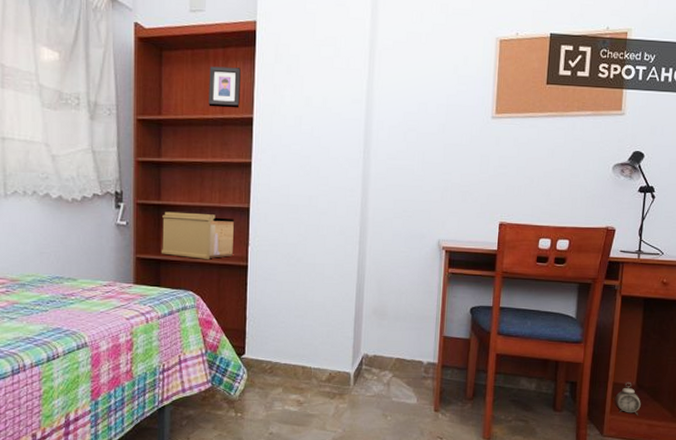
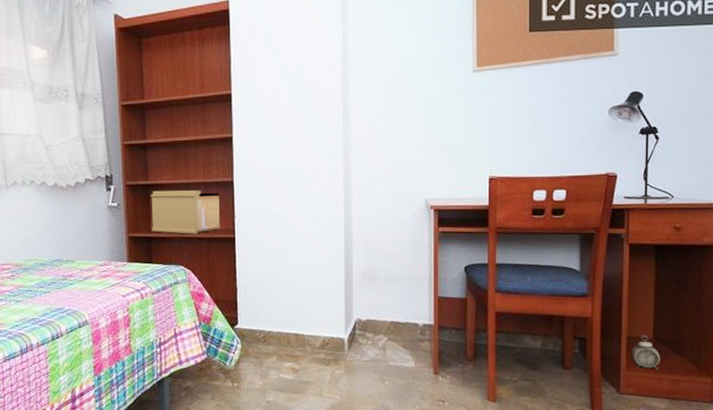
picture frame: present [208,66,241,108] -> none [187,47,218,87]

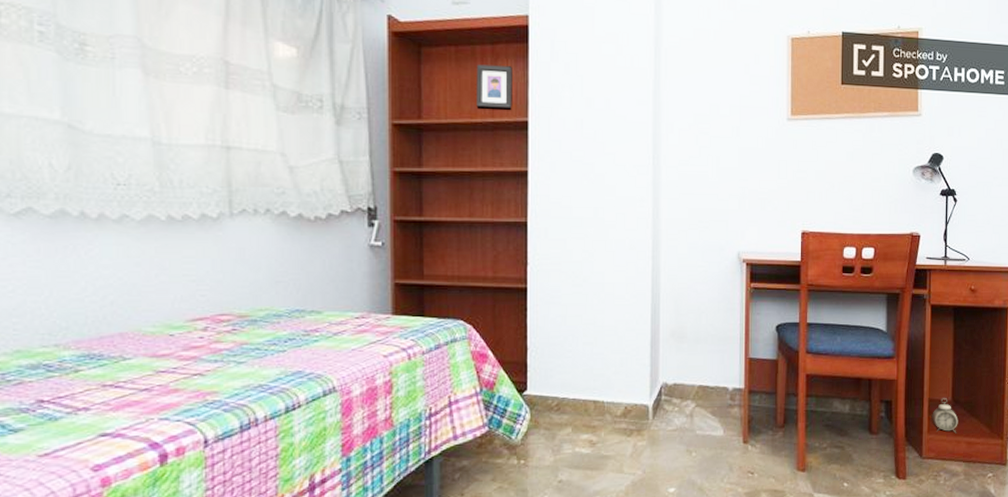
storage box: present [151,190,220,234] -> none [424,229,509,282]
picture frame: none [187,47,218,87] -> present [476,64,512,111]

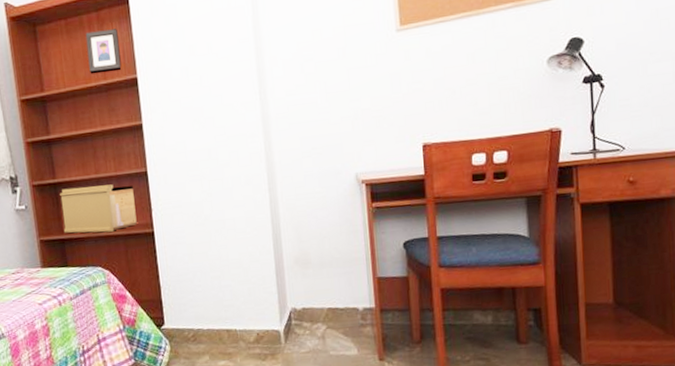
storage box: none [424,229,509,282] -> present [60,184,137,234]
alarm clock: present [932,398,958,433] -> none [590,301,624,338]

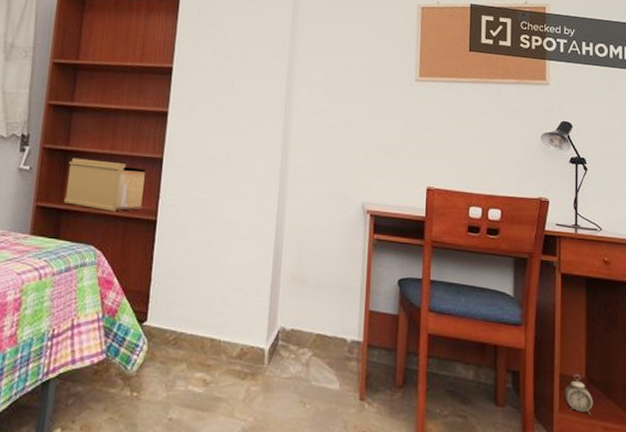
picture frame: present [85,29,122,74] -> none [128,15,163,58]
alarm clock: none [590,301,624,338] -> present [563,375,593,416]

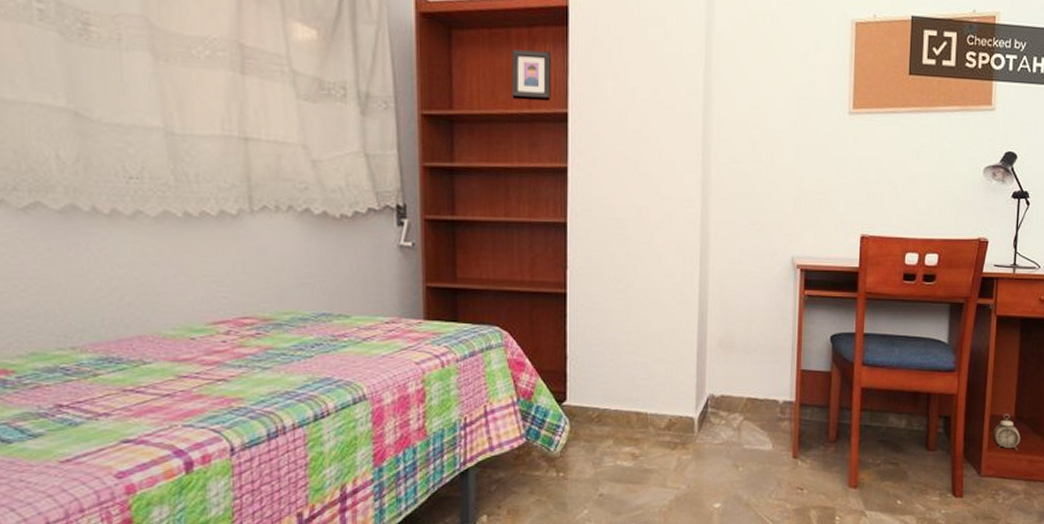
storage box: present [63,157,145,212] -> none [457,228,548,287]
picture frame: none [128,15,163,58] -> present [512,49,551,101]

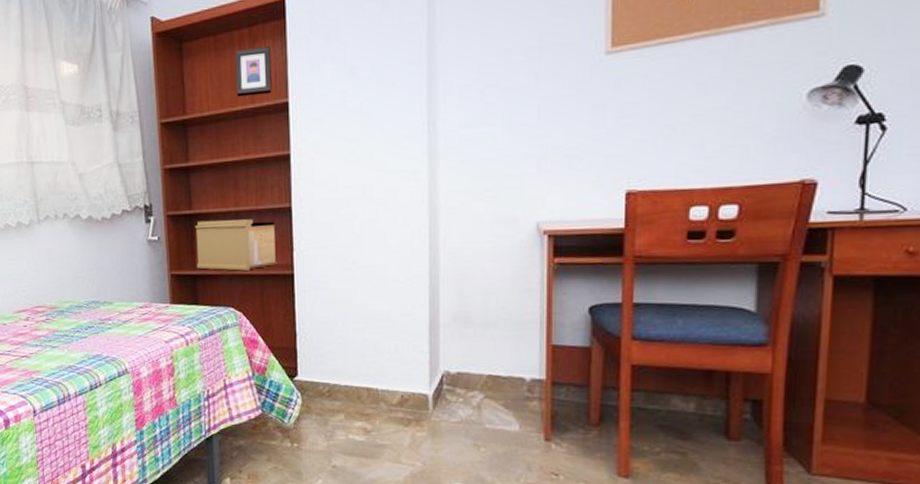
storage box: none [457,228,548,287] -> present [195,219,276,271]
alarm clock: present [992,414,1021,451] -> none [829,399,877,446]

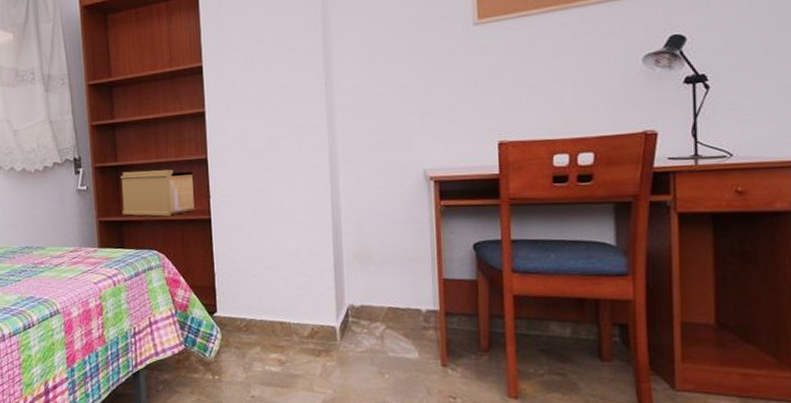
picture frame: present [235,47,272,97] -> none [154,18,188,62]

